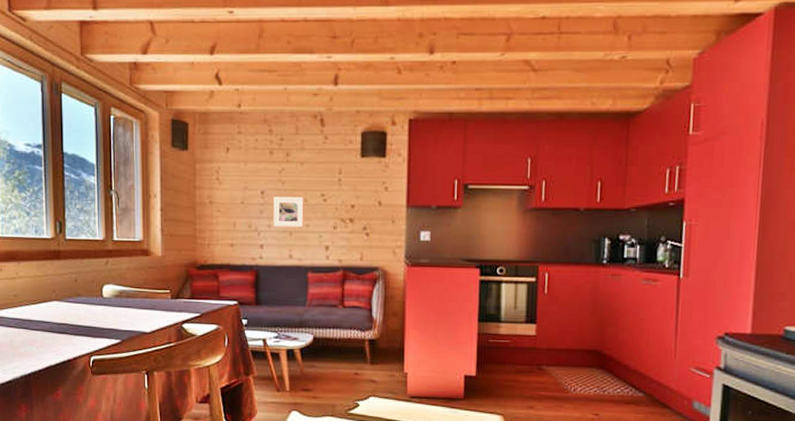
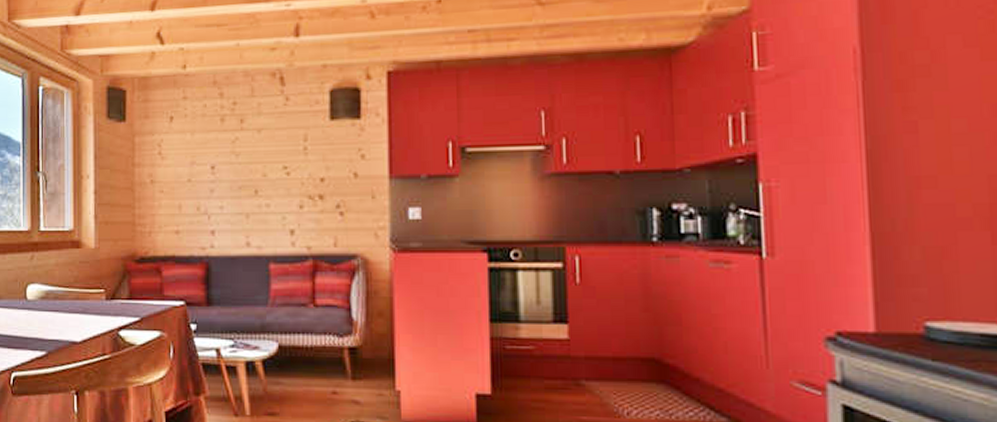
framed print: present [273,197,304,228] -> none [226,171,263,208]

